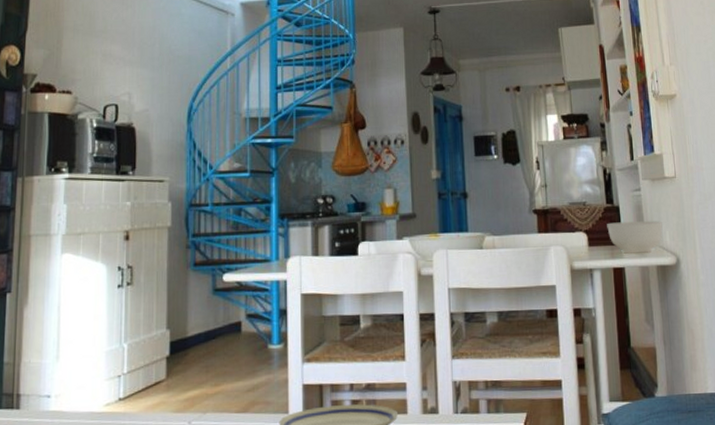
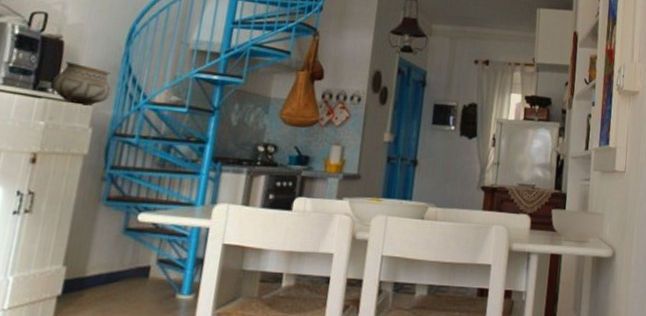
ceramic pot: none [130,145,182,182] -> present [51,61,112,106]

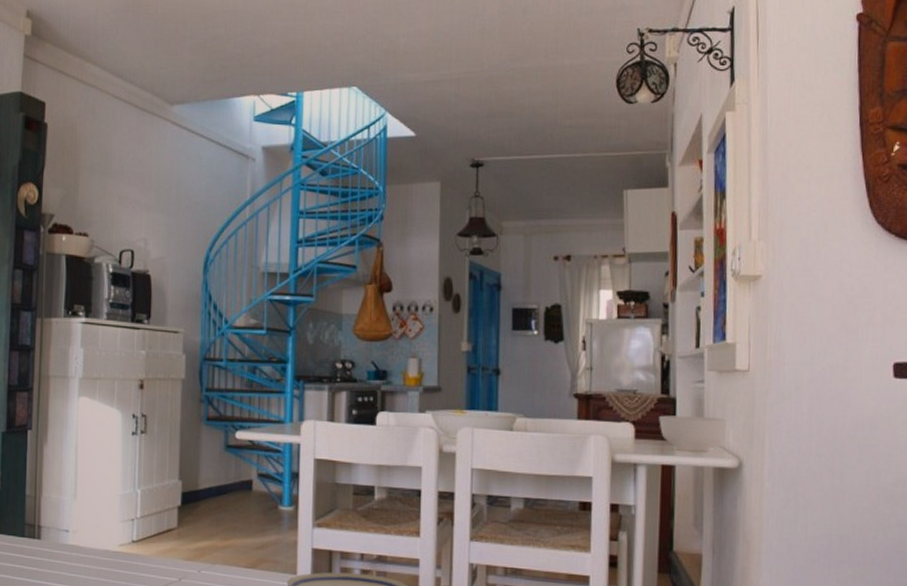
ceramic pot: present [51,61,112,106] -> none [145,294,197,334]

